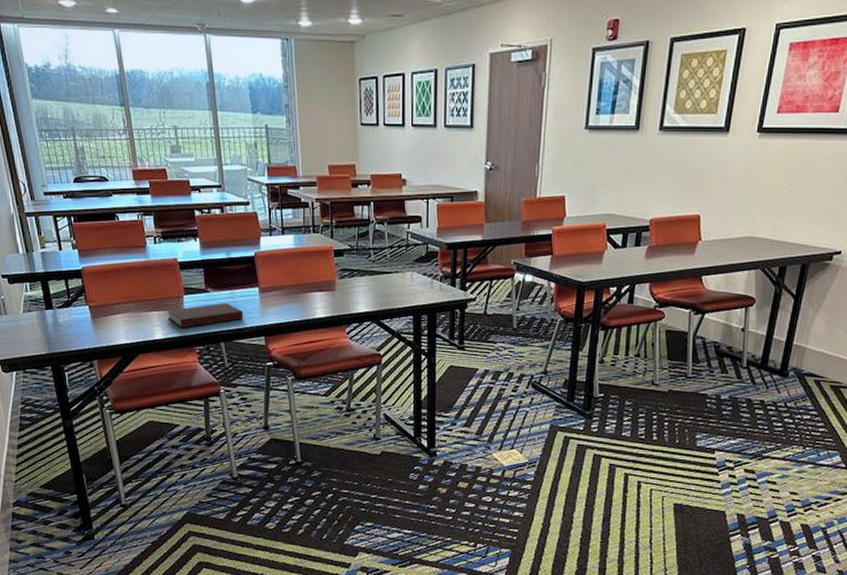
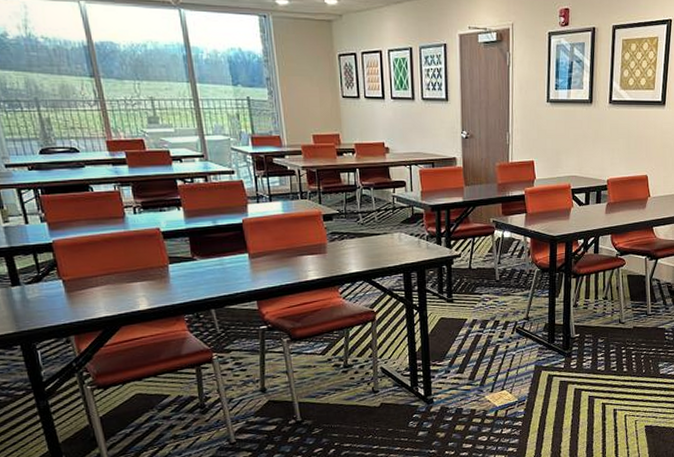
notebook: present [167,302,244,329] -> none [151,269,235,298]

